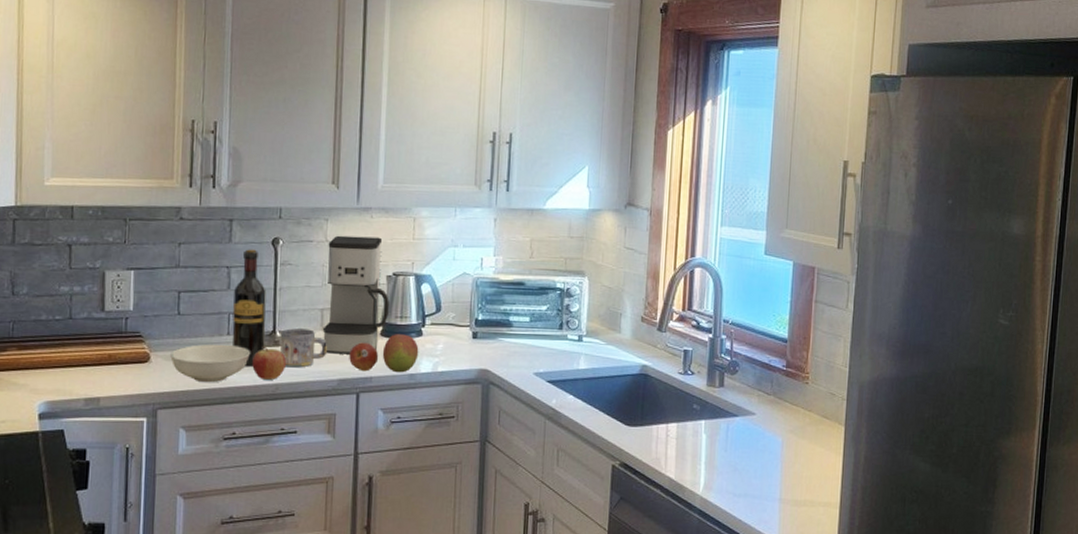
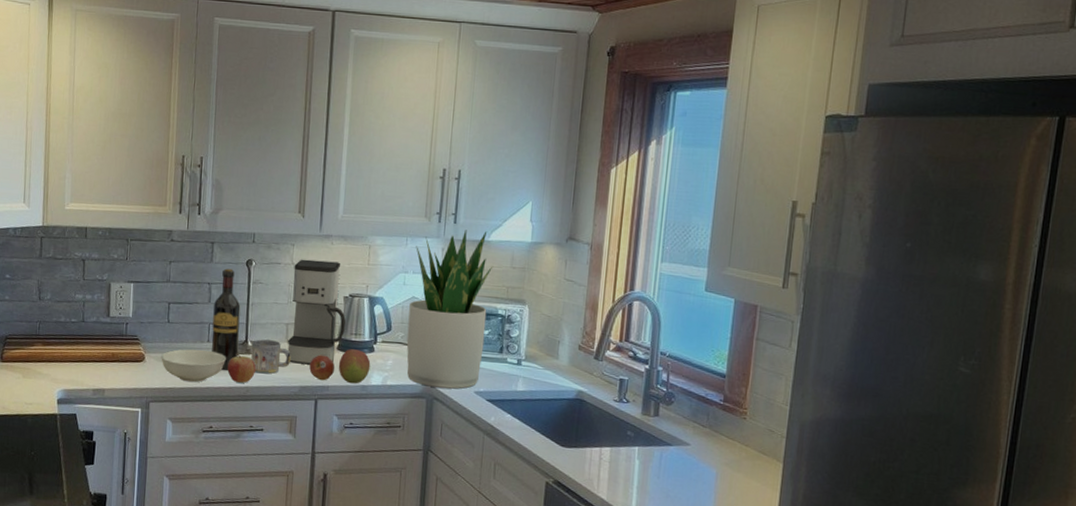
planter: none [458,198,550,372] -> present [406,230,494,389]

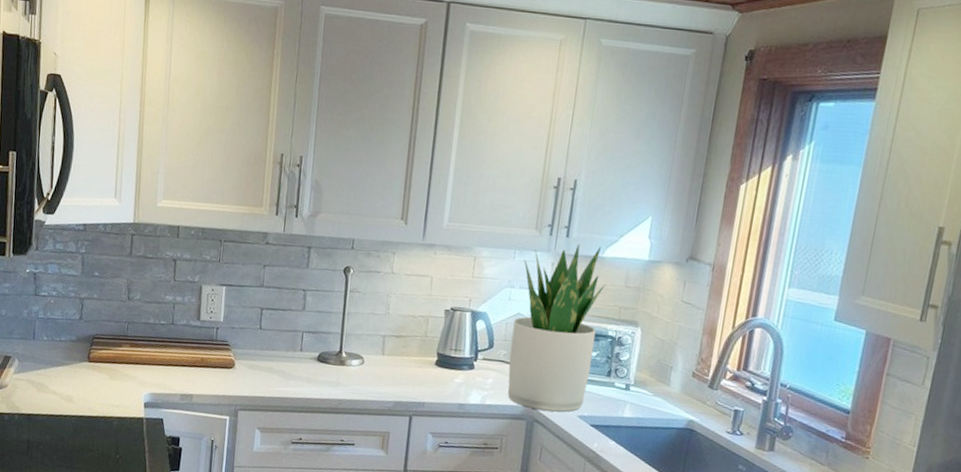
bowl: present [161,349,227,383] -> none [251,357,320,392]
wine bottle: present [211,268,241,370] -> none [303,275,336,381]
fruit: present [227,353,257,383] -> none [319,363,350,396]
mug: present [251,339,291,374] -> none [345,350,387,387]
coffee maker: present [287,259,346,365] -> none [383,268,446,380]
fruit: present [309,355,335,381] -> none [405,369,433,397]
fruit: present [338,349,371,384] -> none [435,365,470,402]

